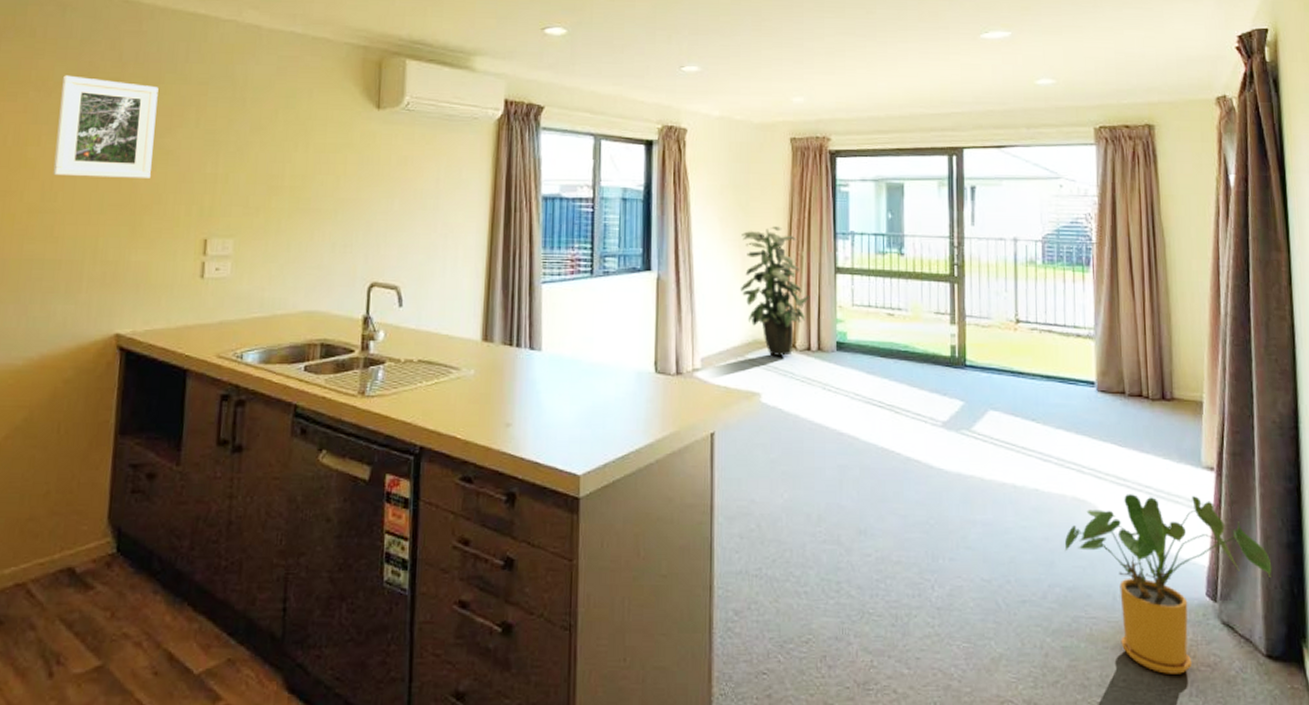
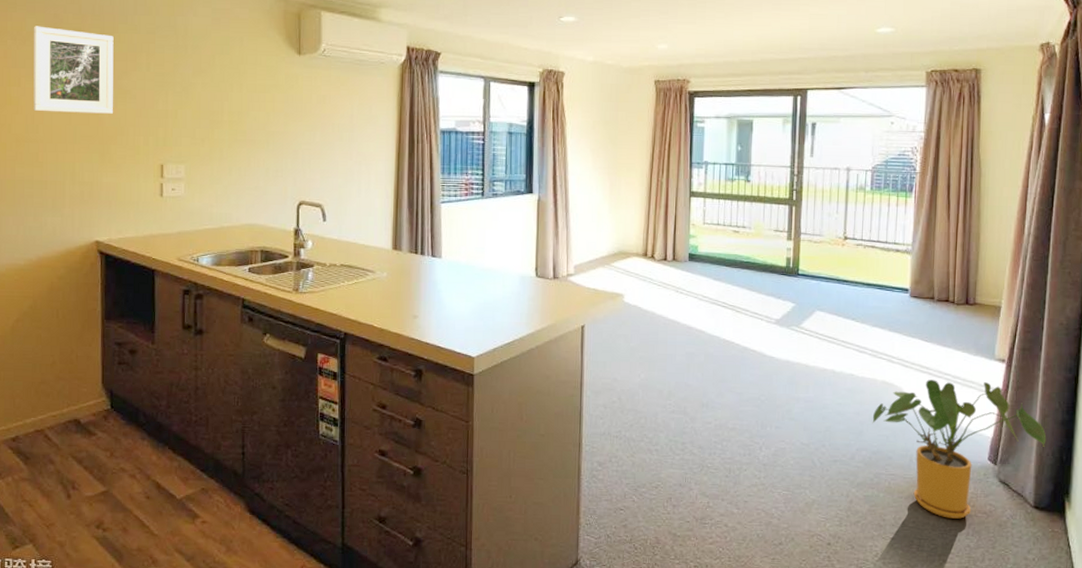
indoor plant: present [740,226,810,357] -> none [608,157,668,265]

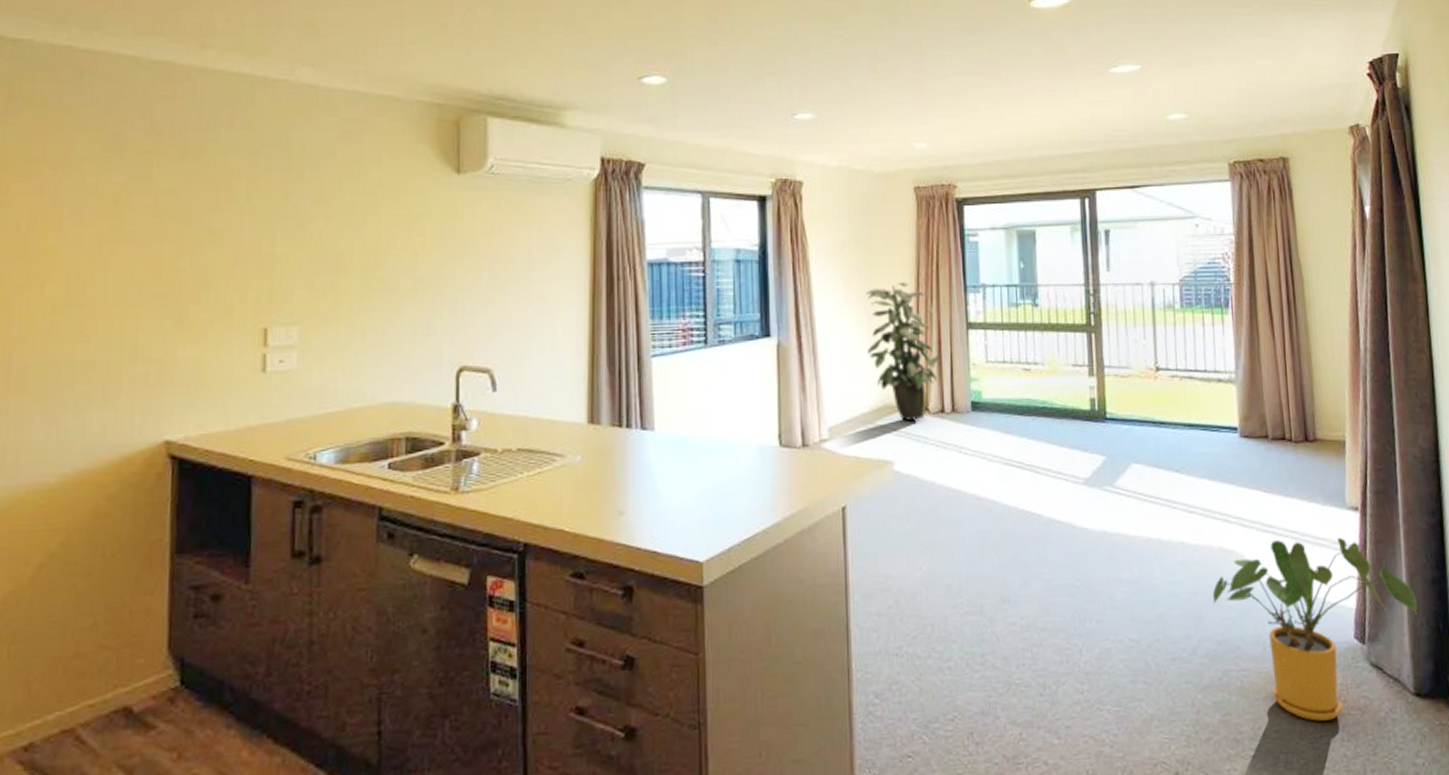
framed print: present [33,26,114,114] -> none [79,149,200,265]
indoor plant: none [608,157,668,265] -> present [866,282,942,422]

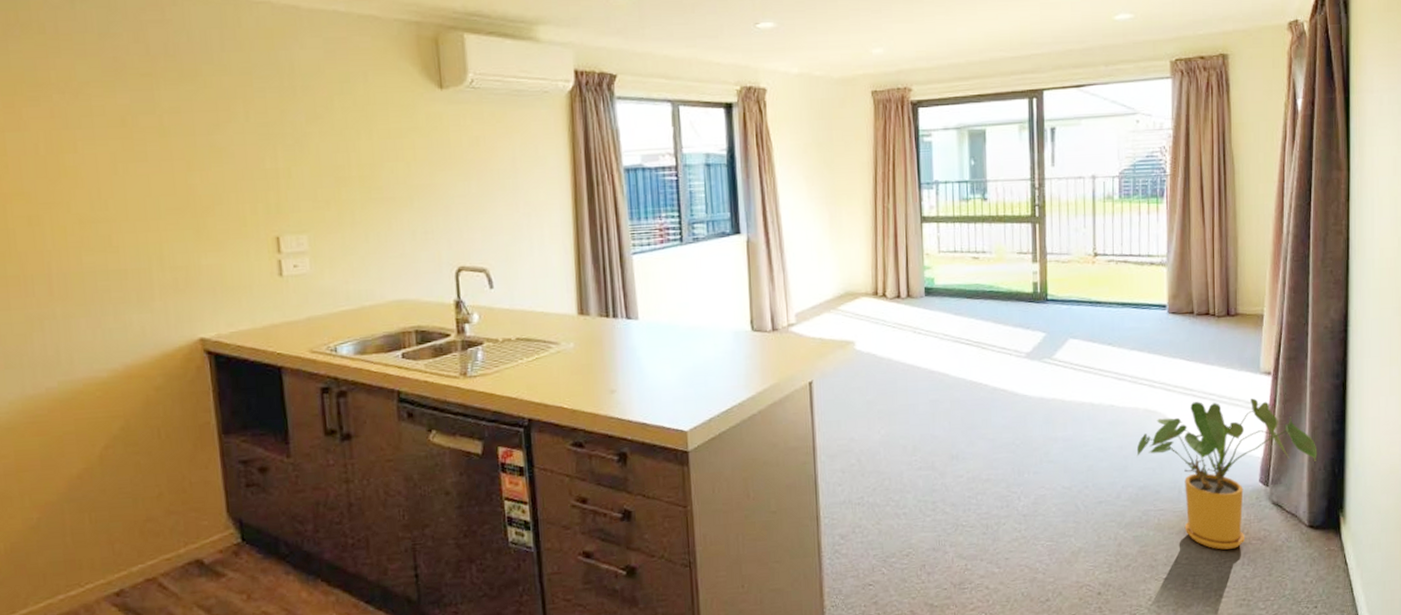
indoor plant: present [866,282,942,422] -> none [828,181,898,307]

